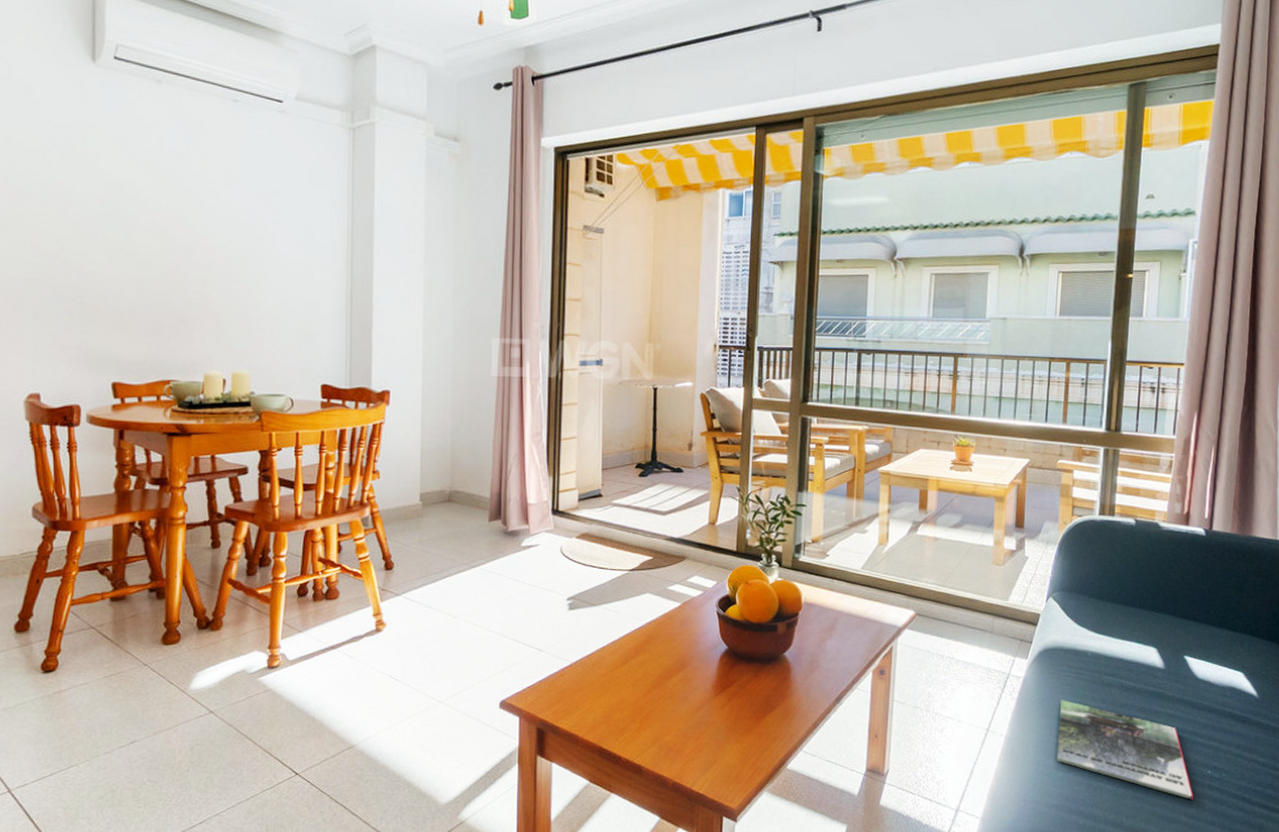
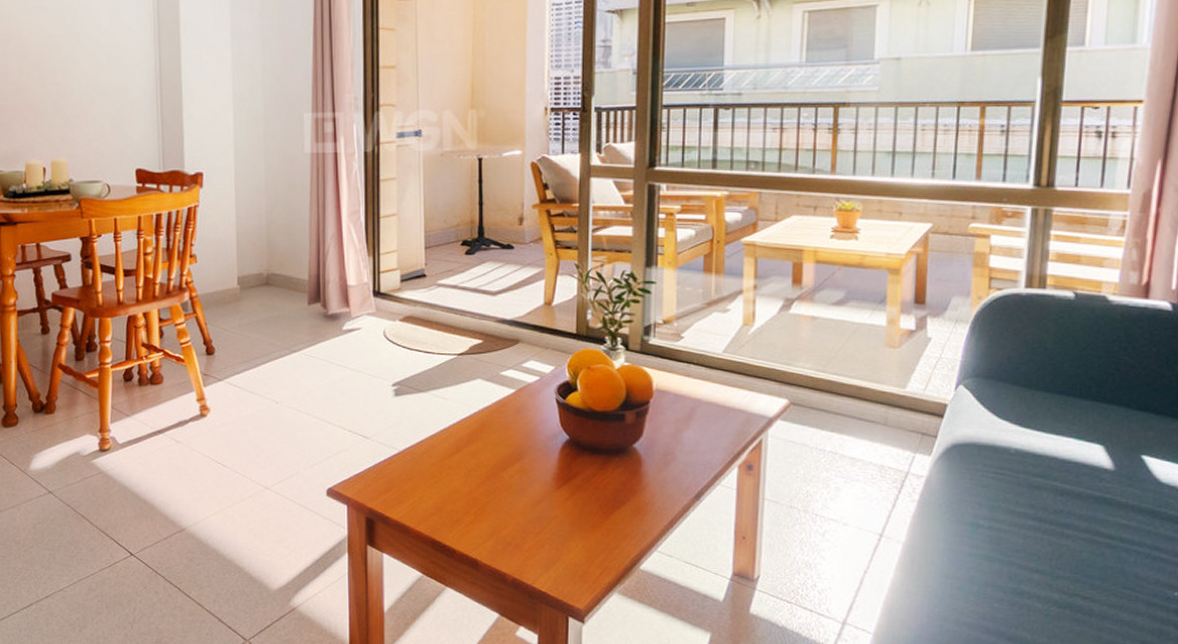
magazine: present [1056,700,1193,800] -> none [969,504,1154,626]

